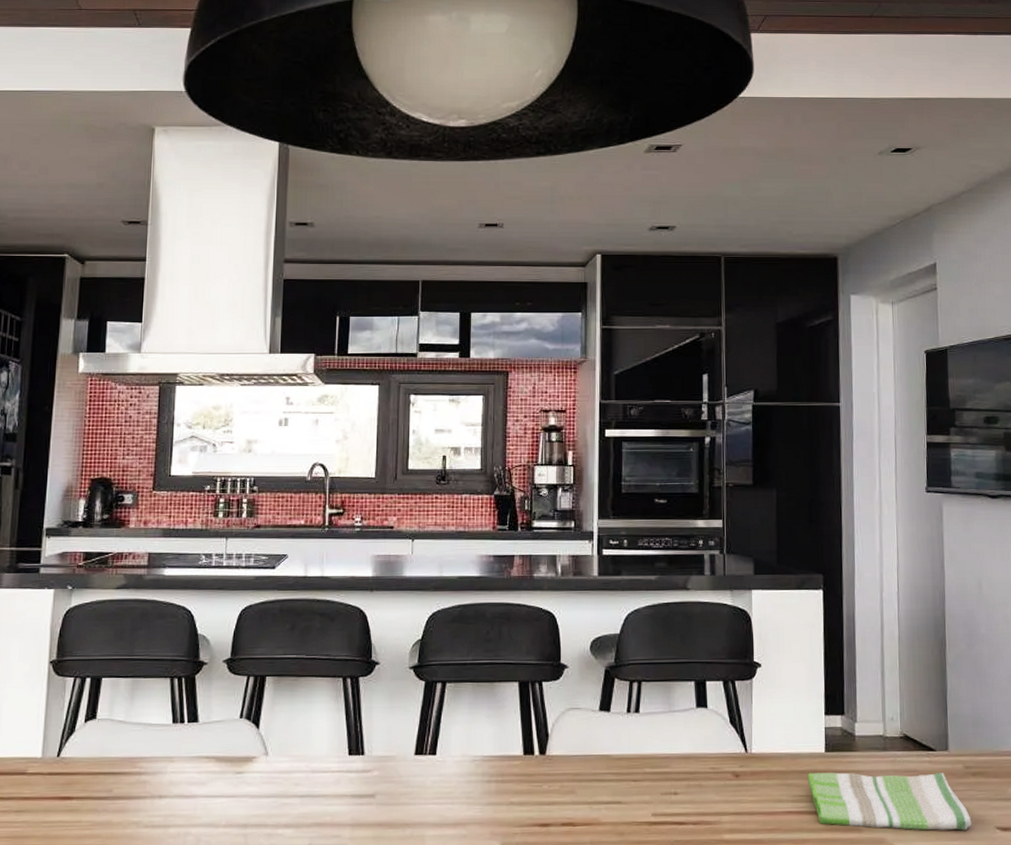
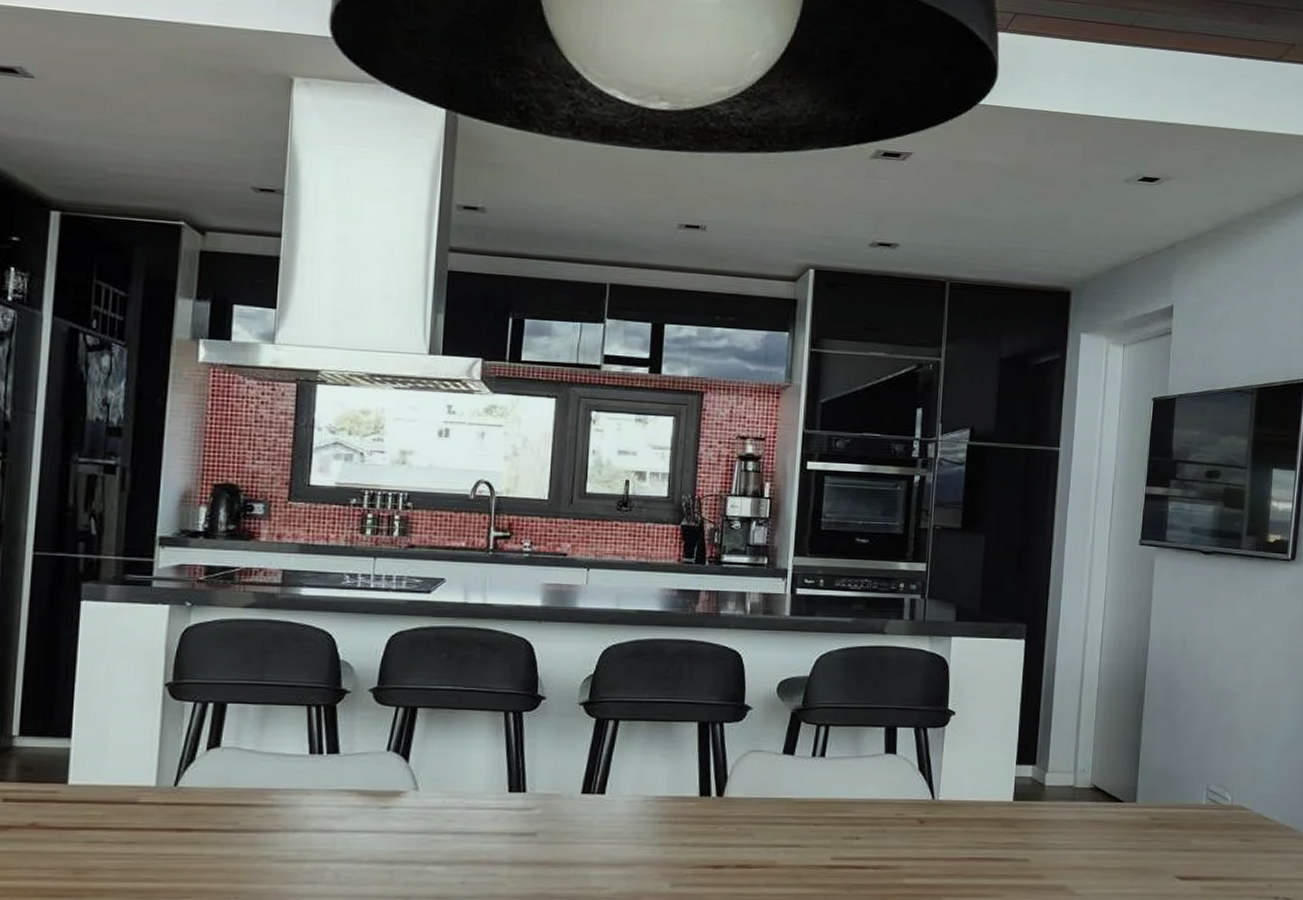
dish towel: present [807,772,972,831] -> none [993,820,1152,879]

